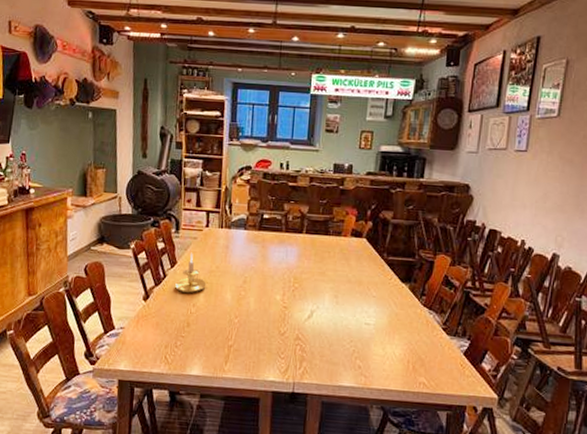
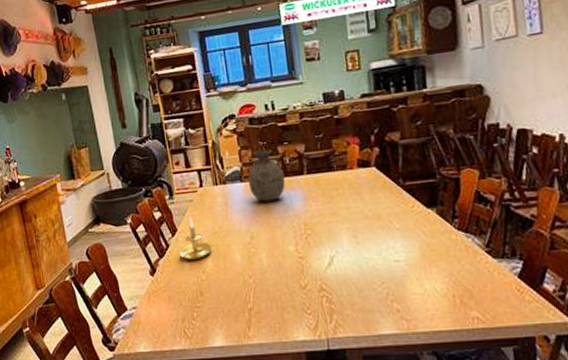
vase: none [251,203,285,252] -> present [248,149,285,202]

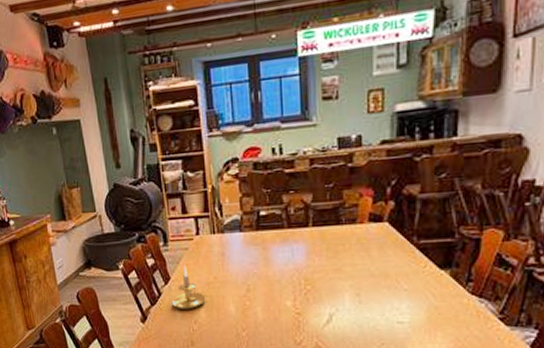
vase: present [248,149,285,202] -> none [248,197,288,254]

